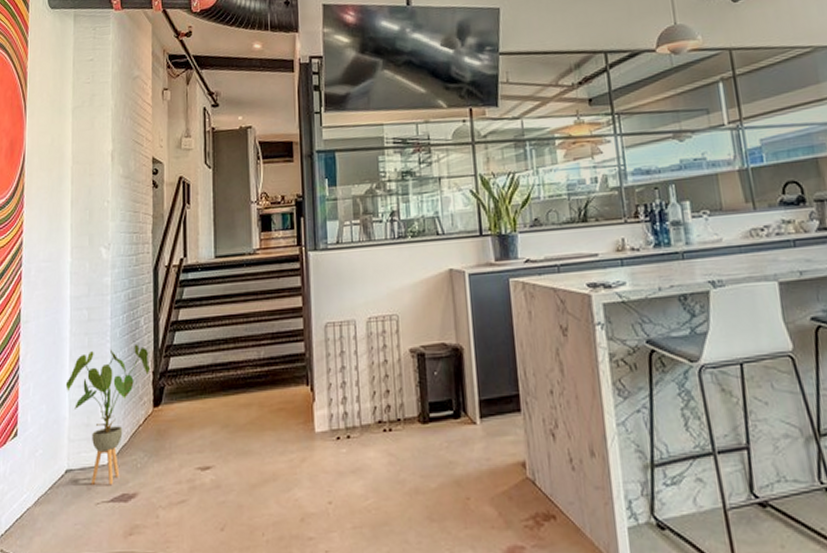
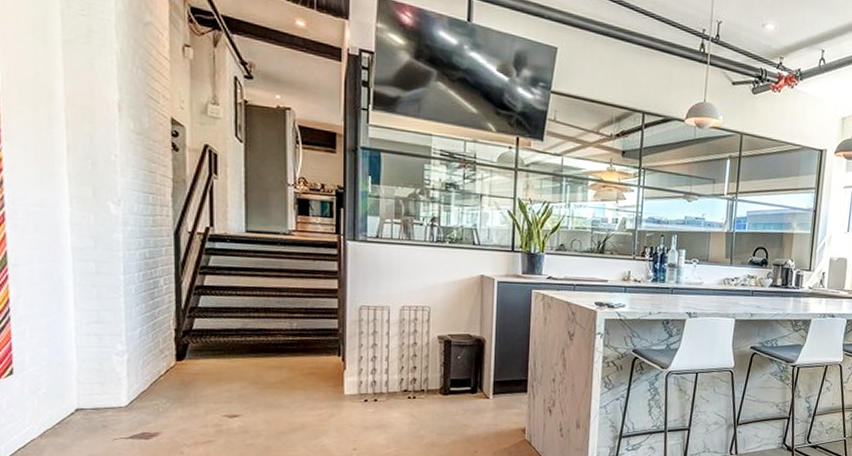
house plant: present [65,344,151,485] -> none [70,302,173,424]

